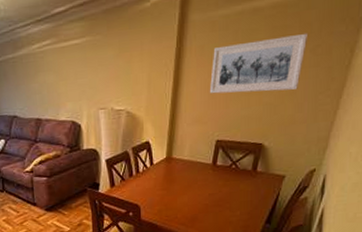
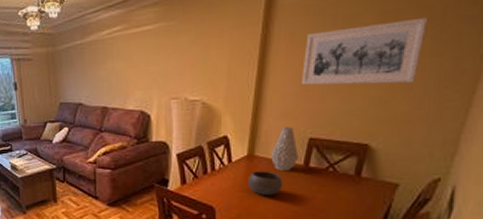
bowl: none [168,170,195,193] -> present [249,171,282,196]
vase: none [185,130,208,171] -> present [271,126,299,172]

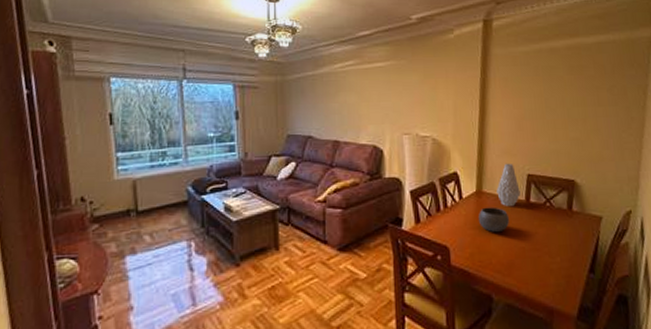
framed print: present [302,17,429,86] -> none [516,74,604,127]

